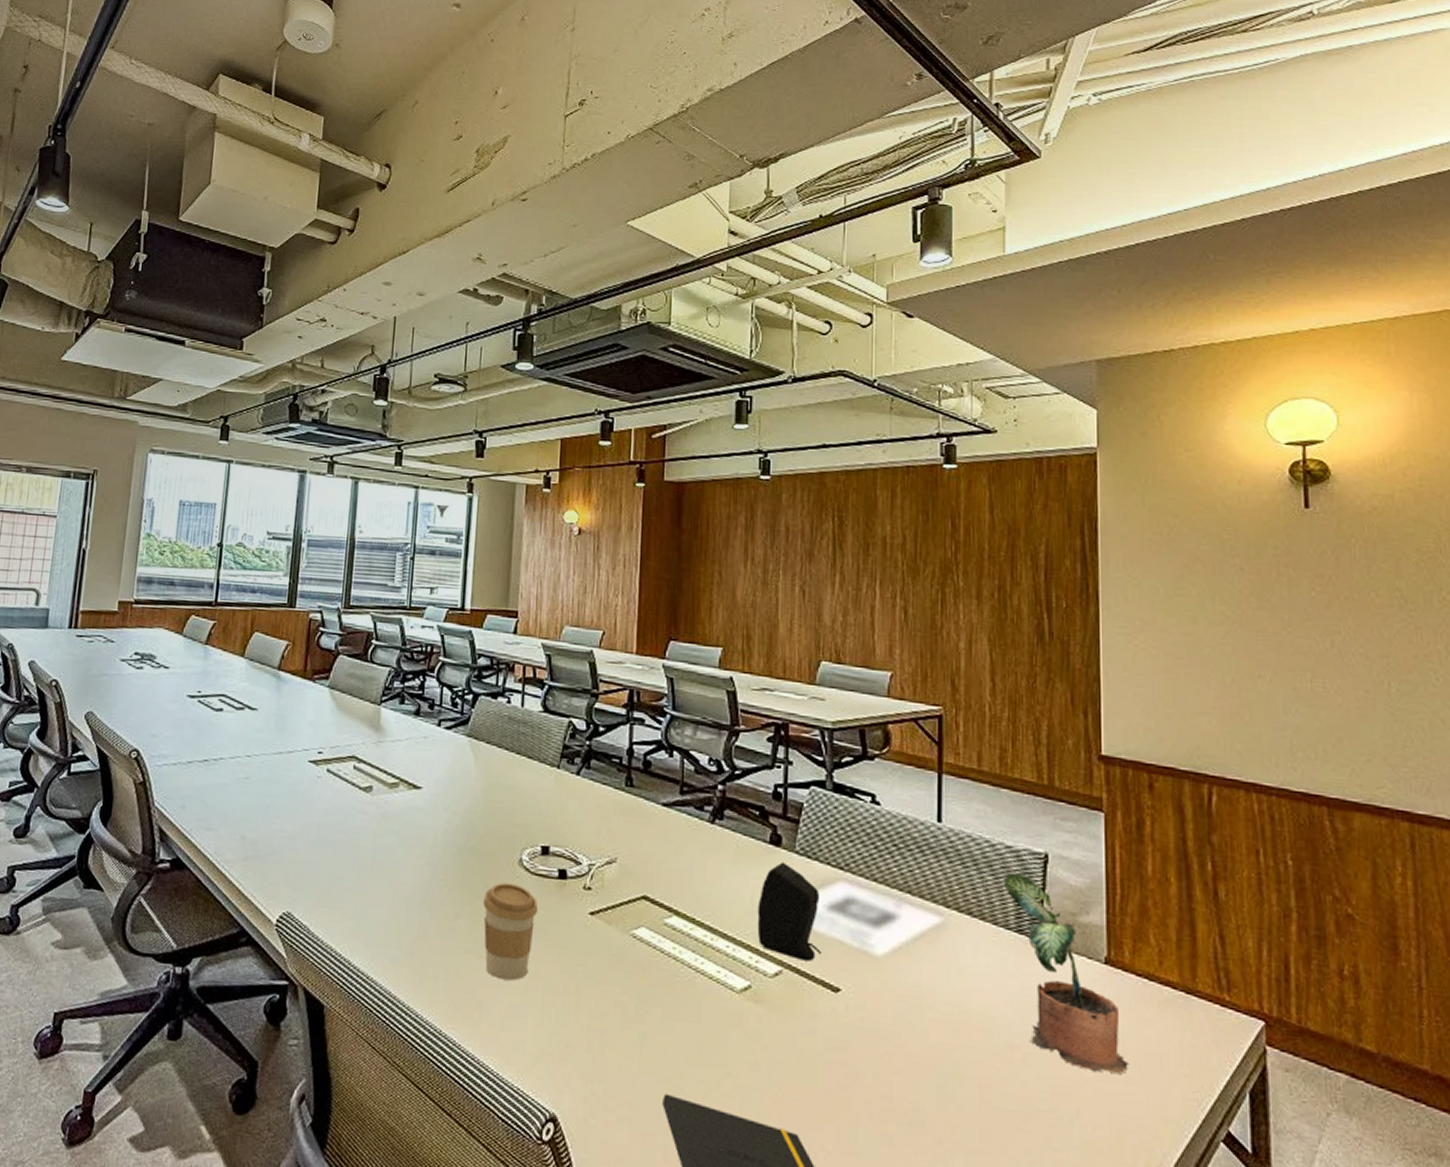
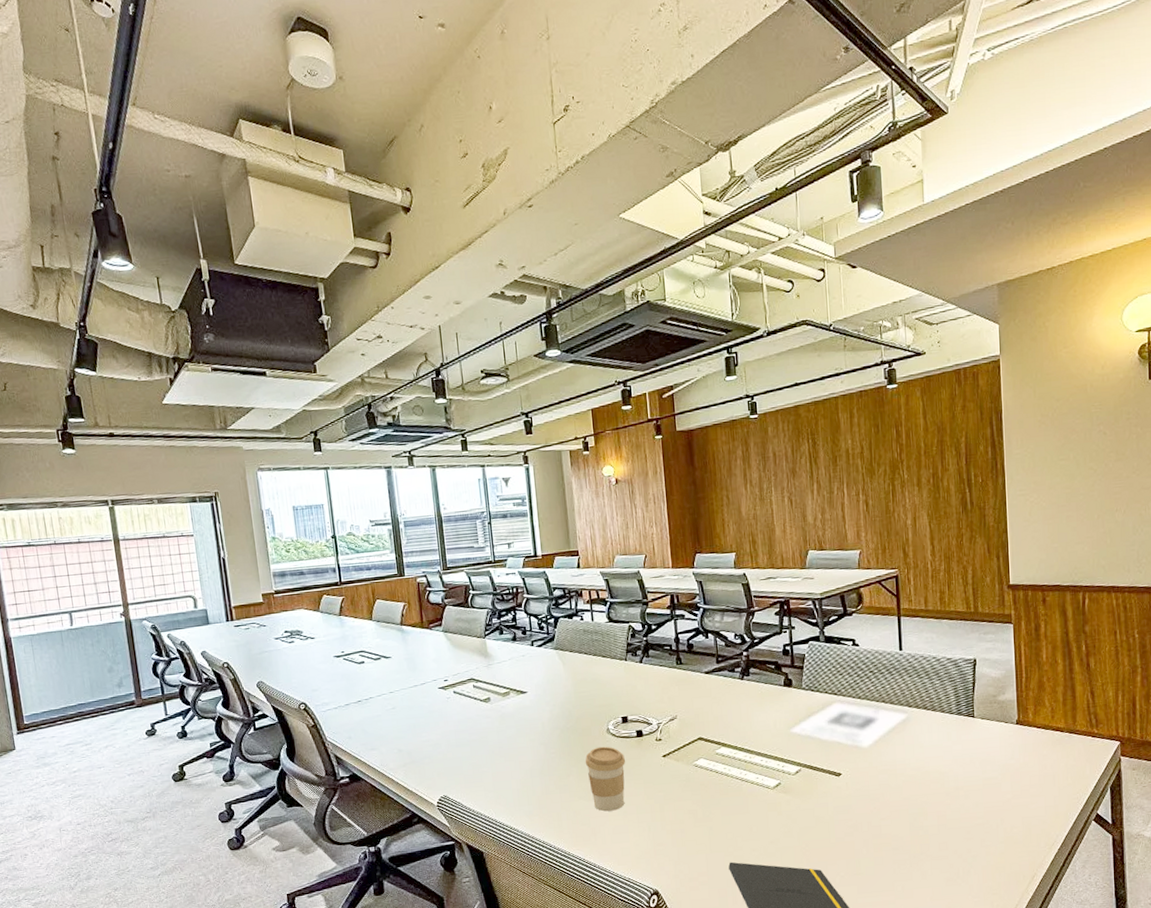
speaker: present [757,861,821,961] -> none [779,697,826,760]
potted plant: present [1003,872,1128,1075] -> none [946,675,1033,794]

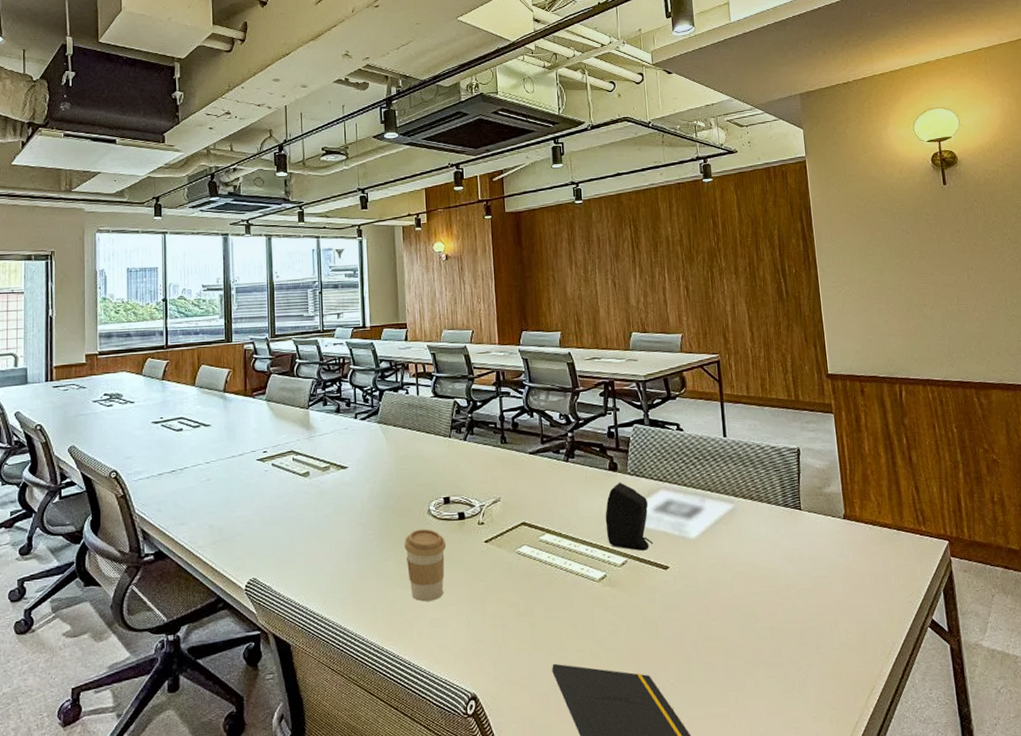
speaker: none [779,697,826,760] -> present [605,482,653,551]

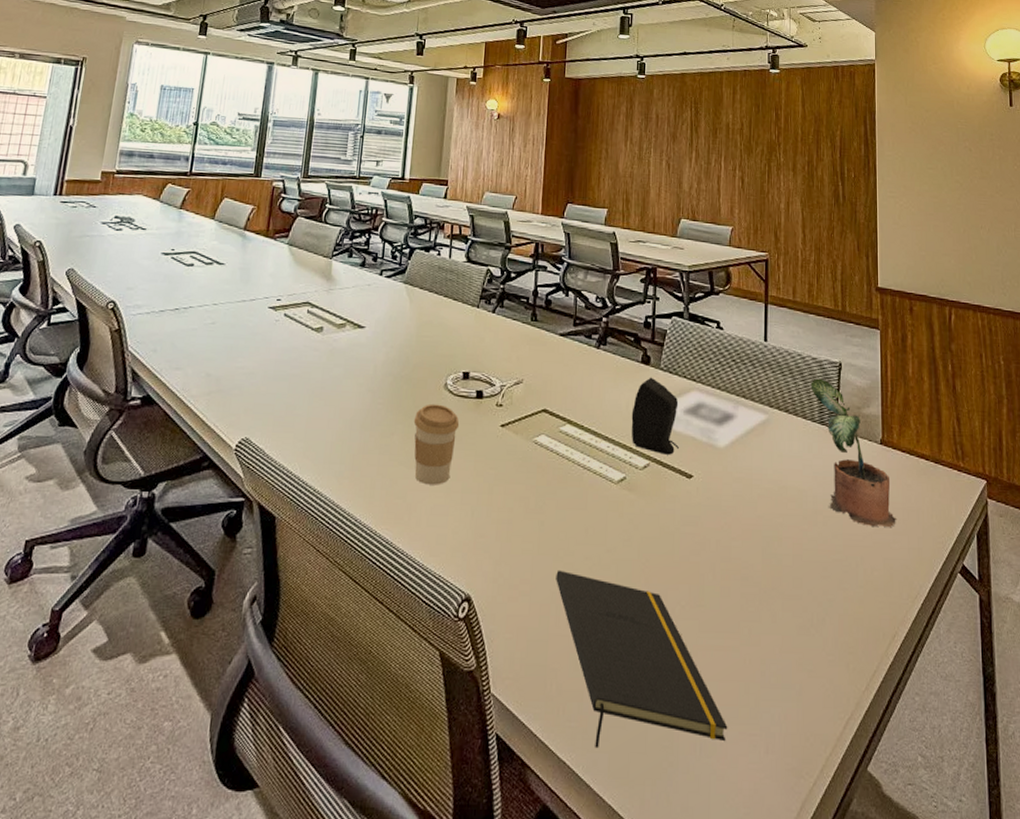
potted plant: none [771,465,865,595] -> present [810,378,896,528]

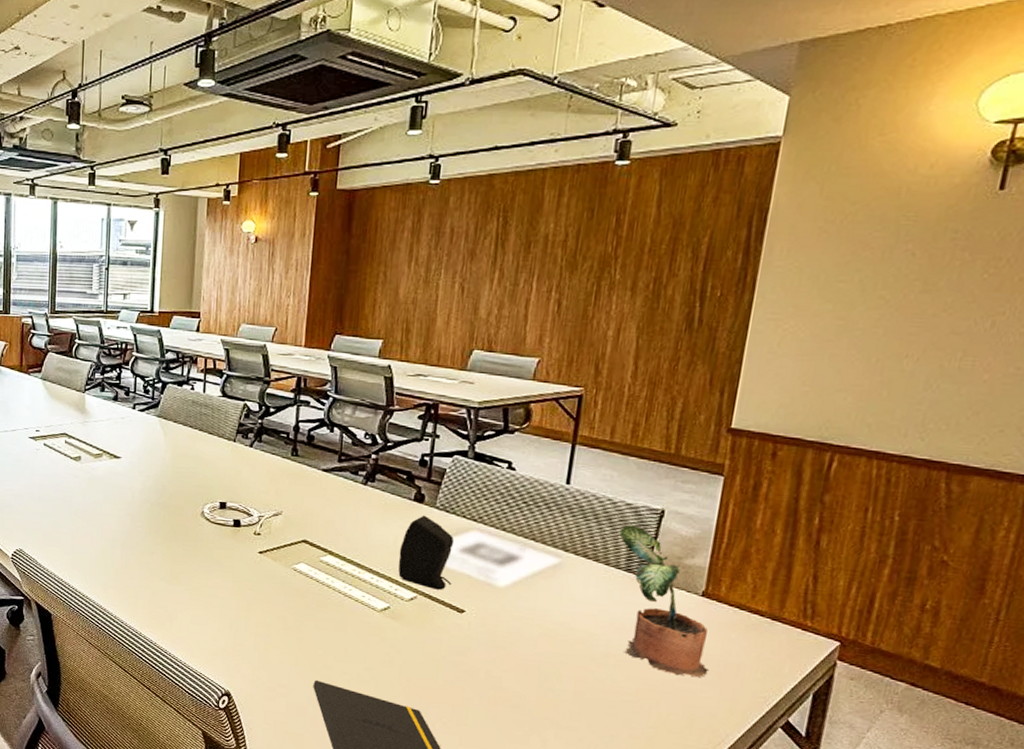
coffee cup: present [413,403,460,485] -> none [172,529,217,600]

